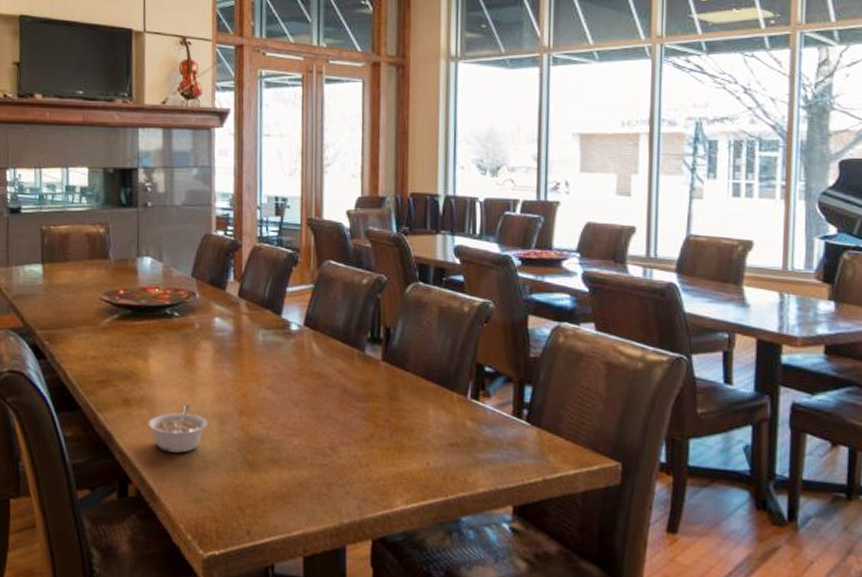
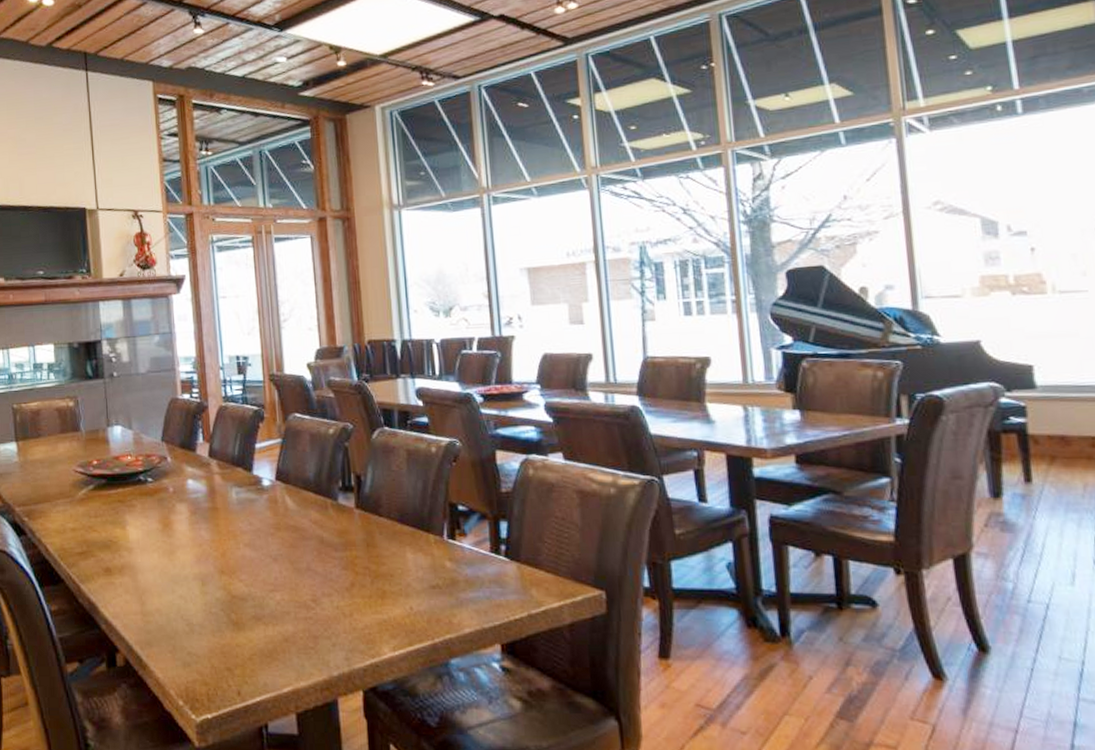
legume: present [148,405,209,453] -> none [131,569,190,619]

